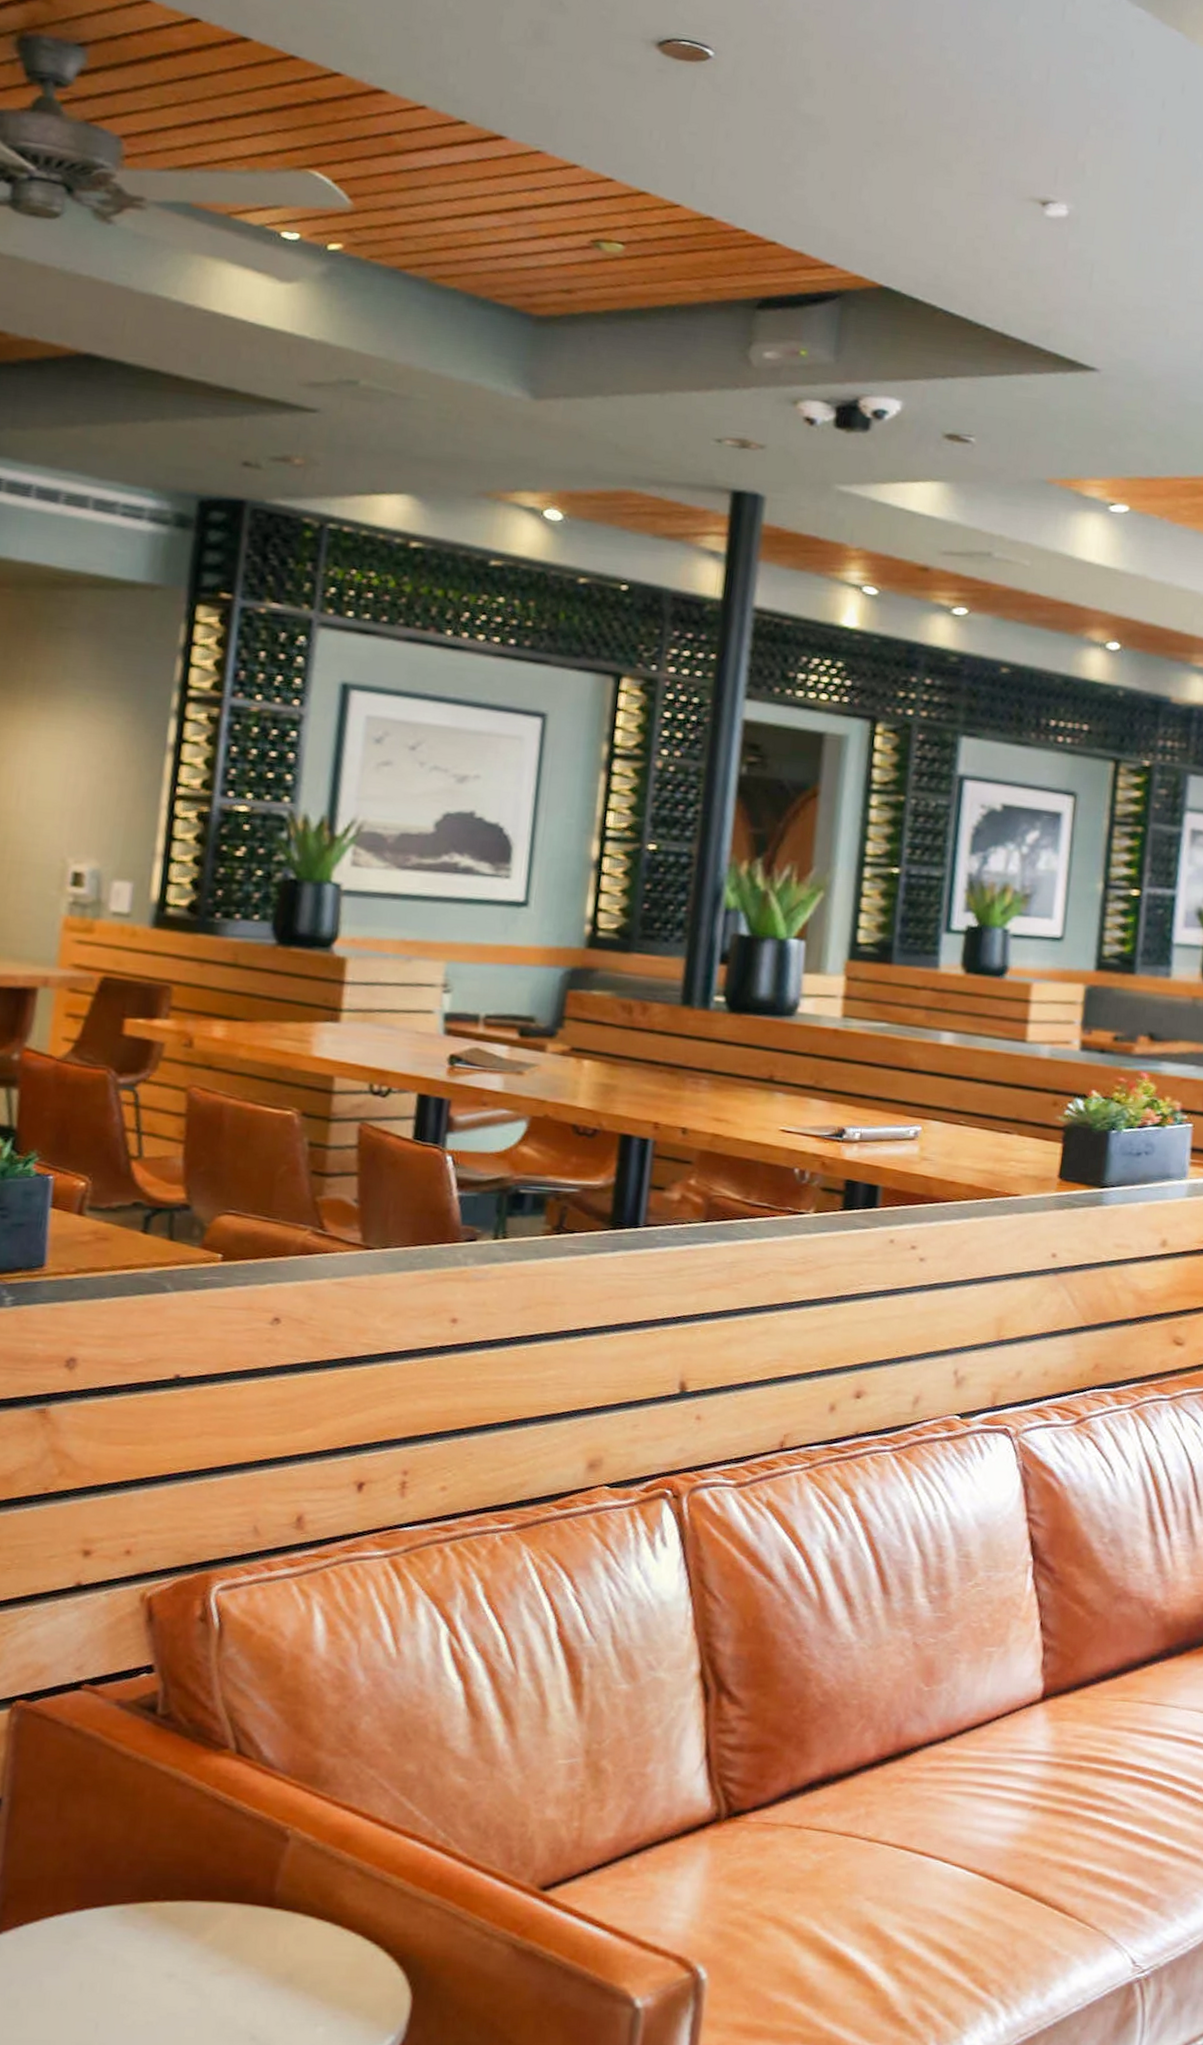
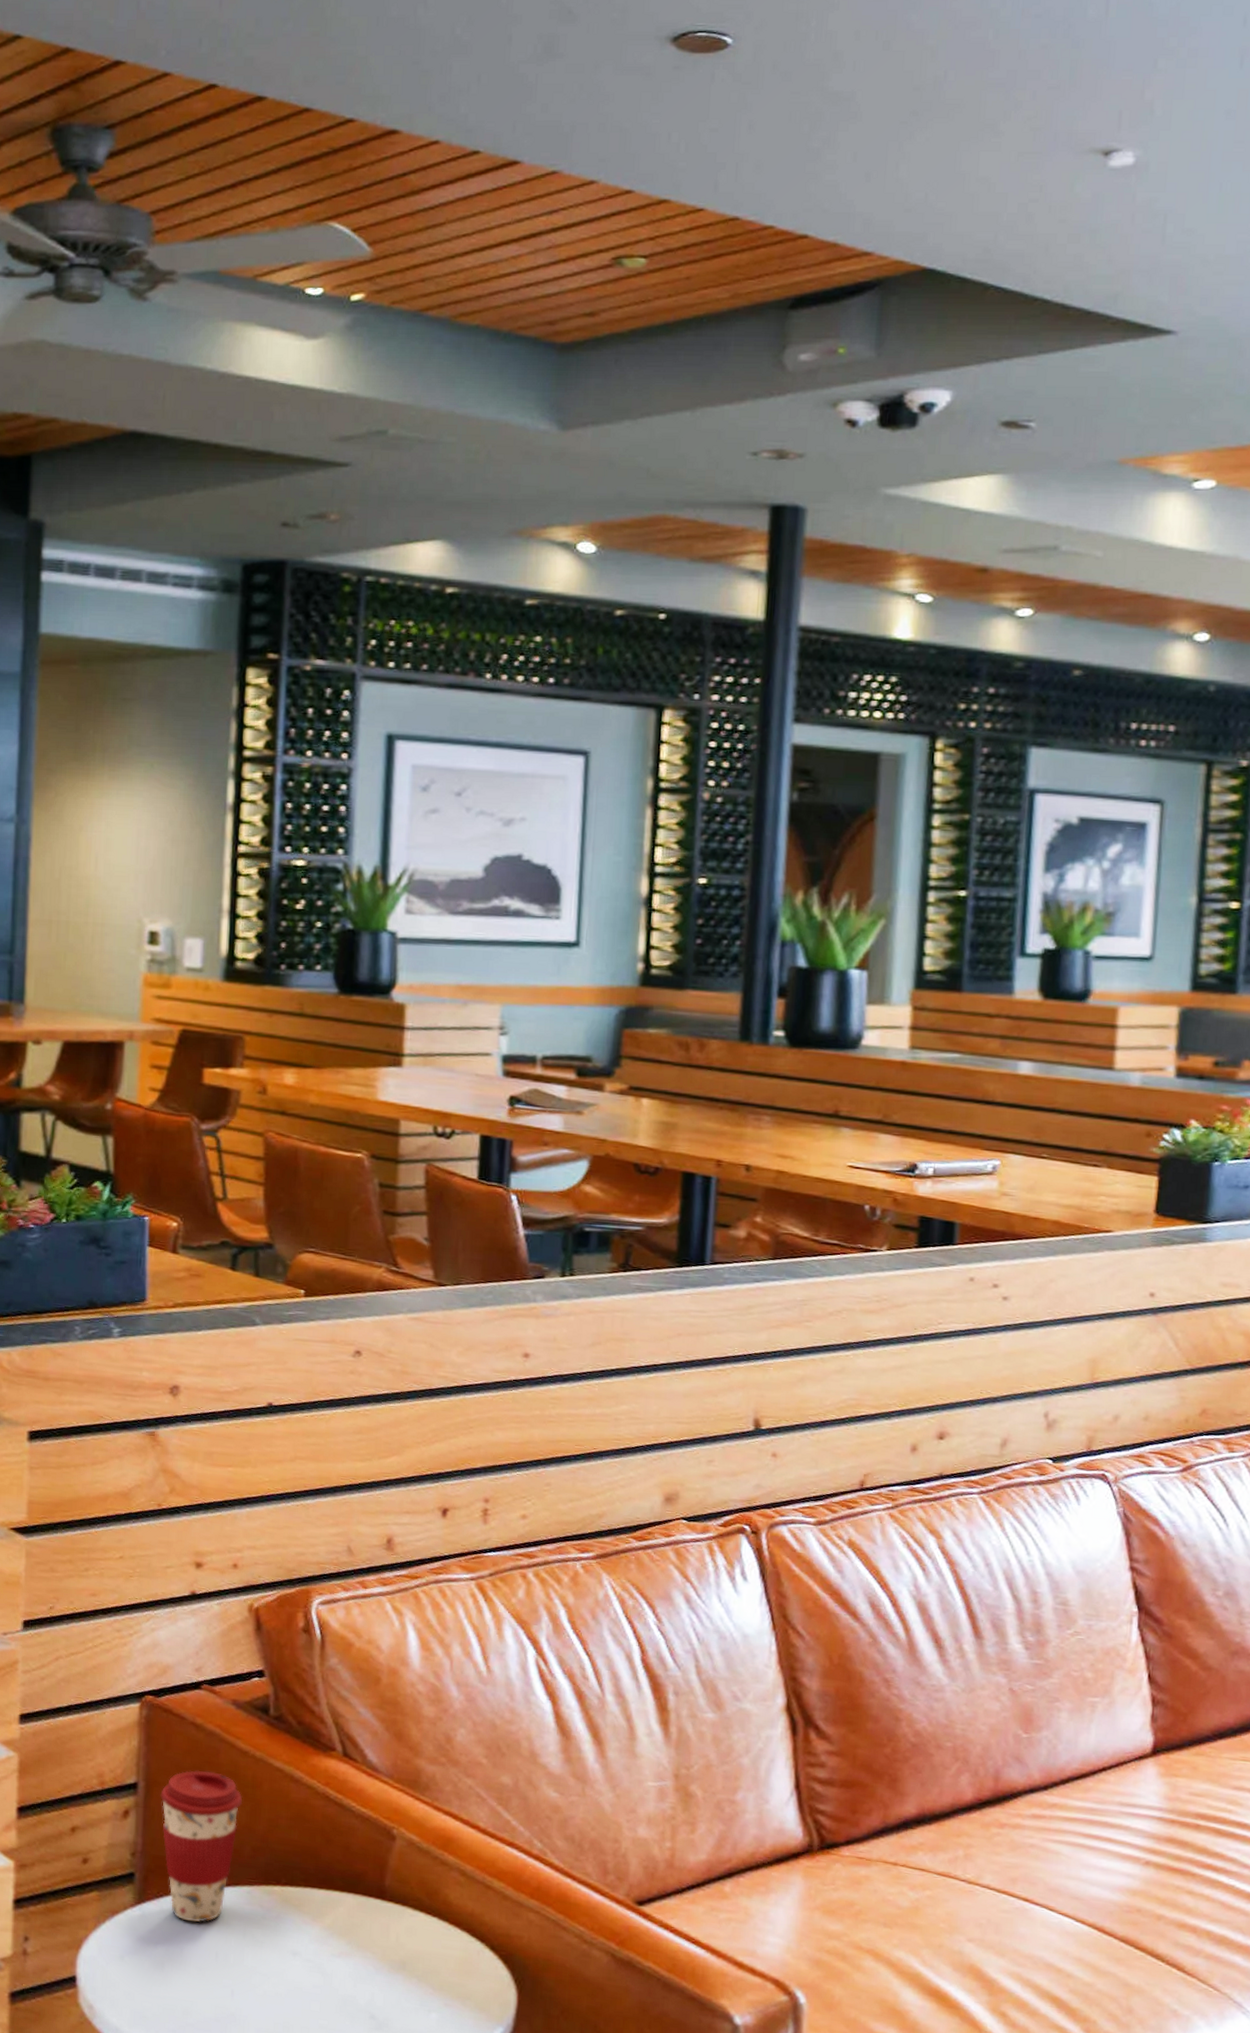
coffee cup: none [26,1779,122,1951] -> present [160,1770,243,1923]

